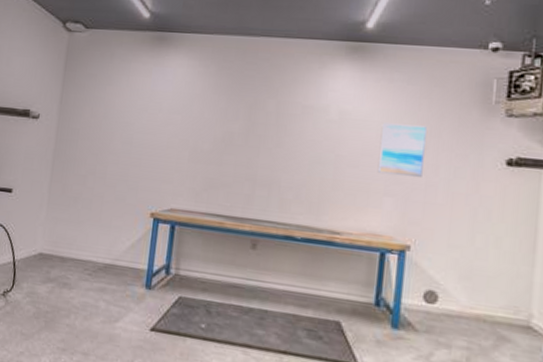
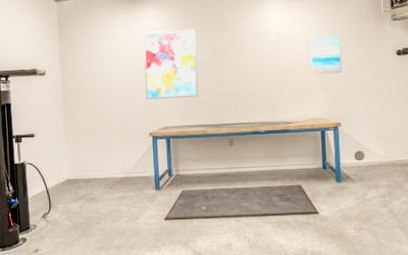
wall art: none [154,83,232,177] -> present [143,29,199,100]

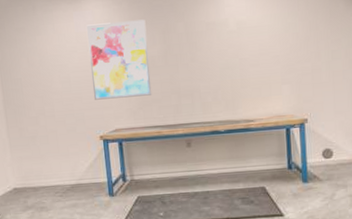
wall art: present [309,36,342,75] -> none [271,22,308,68]

